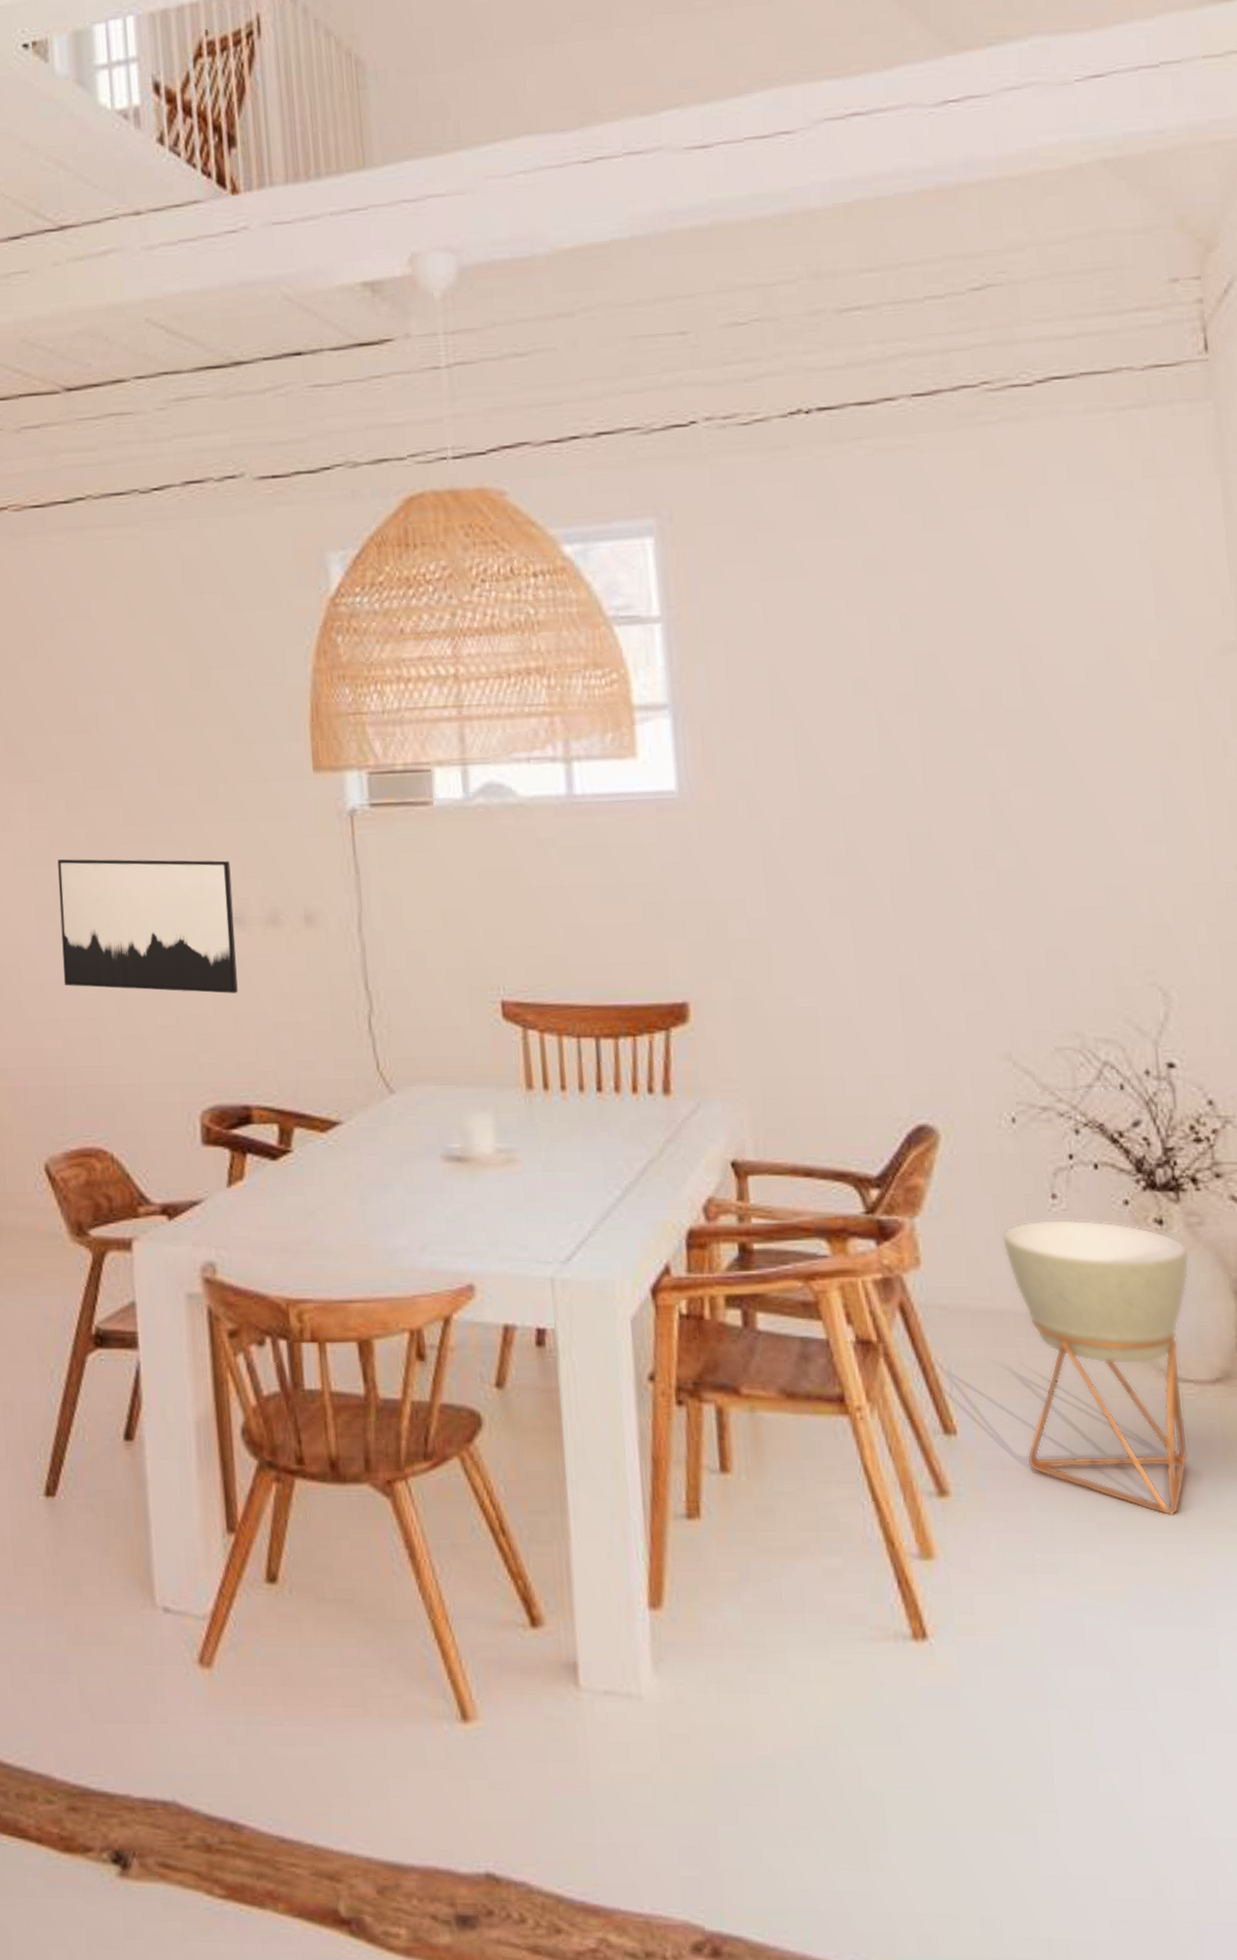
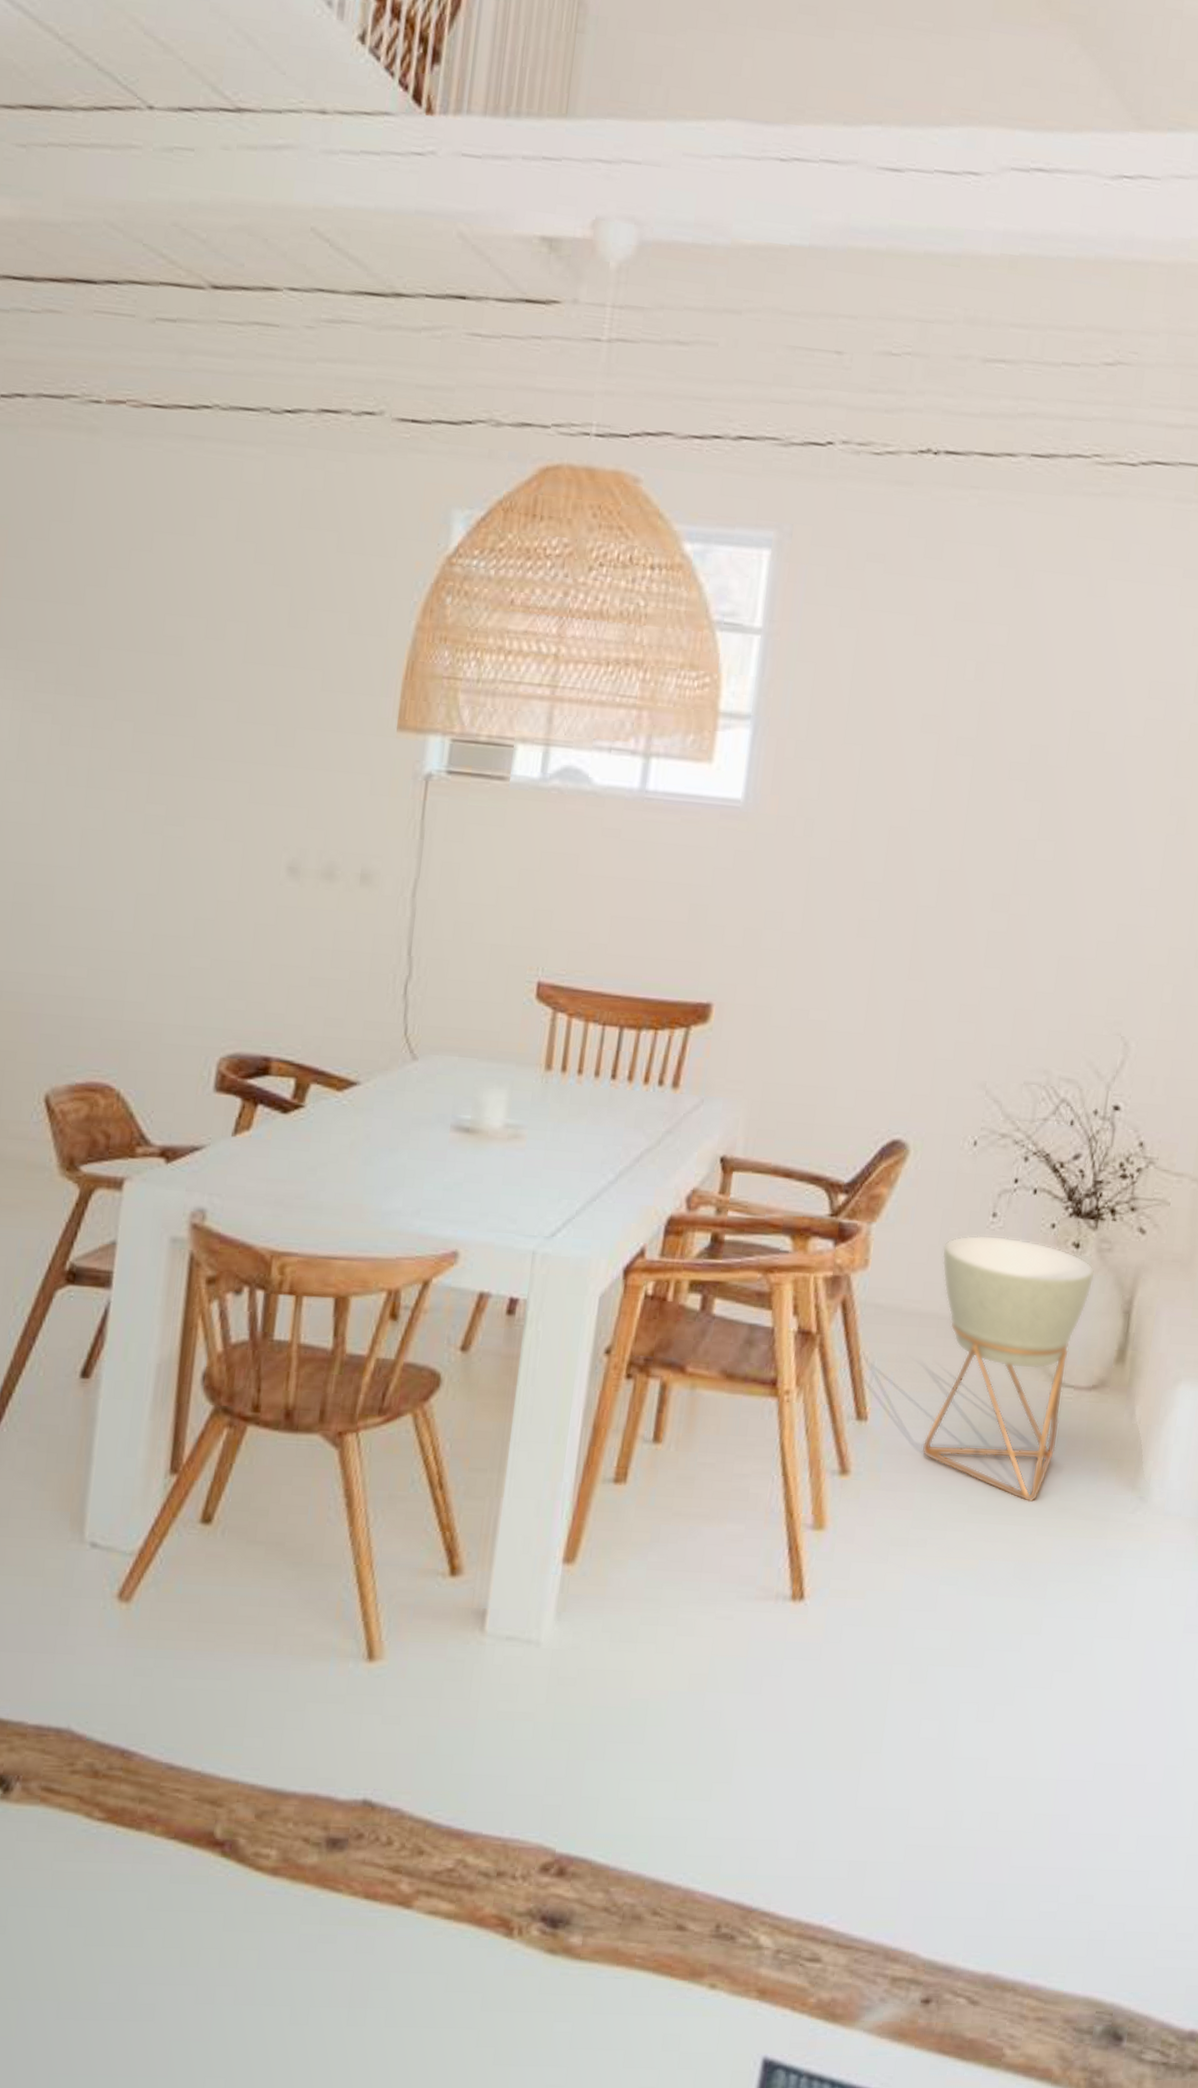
wall art: present [58,859,238,994] -> none [98,783,295,943]

